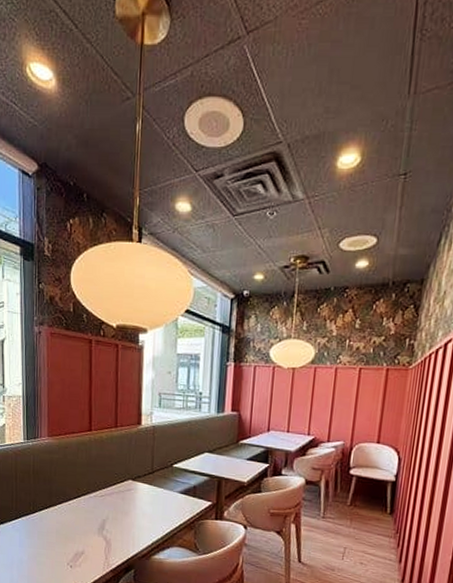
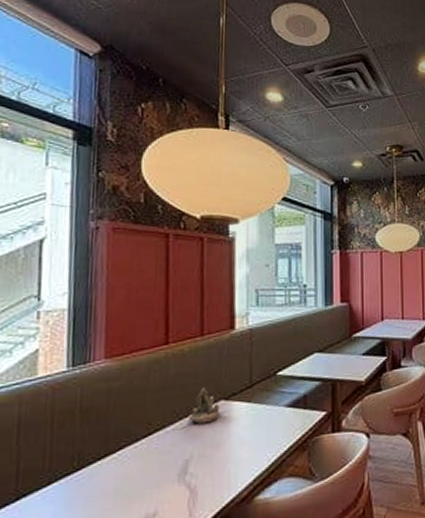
succulent planter: none [106,467,129,496] -> present [189,386,221,424]

